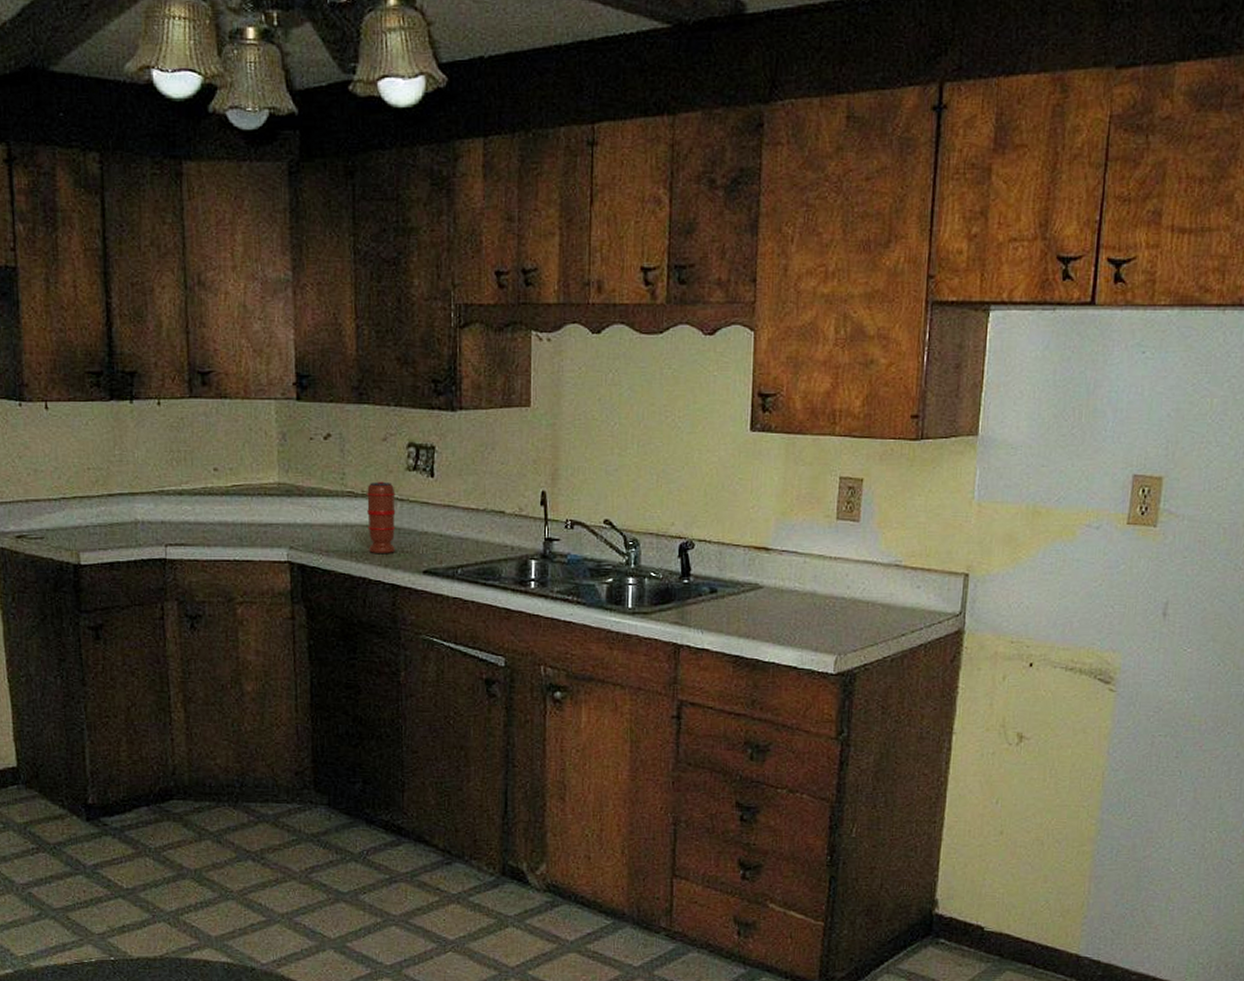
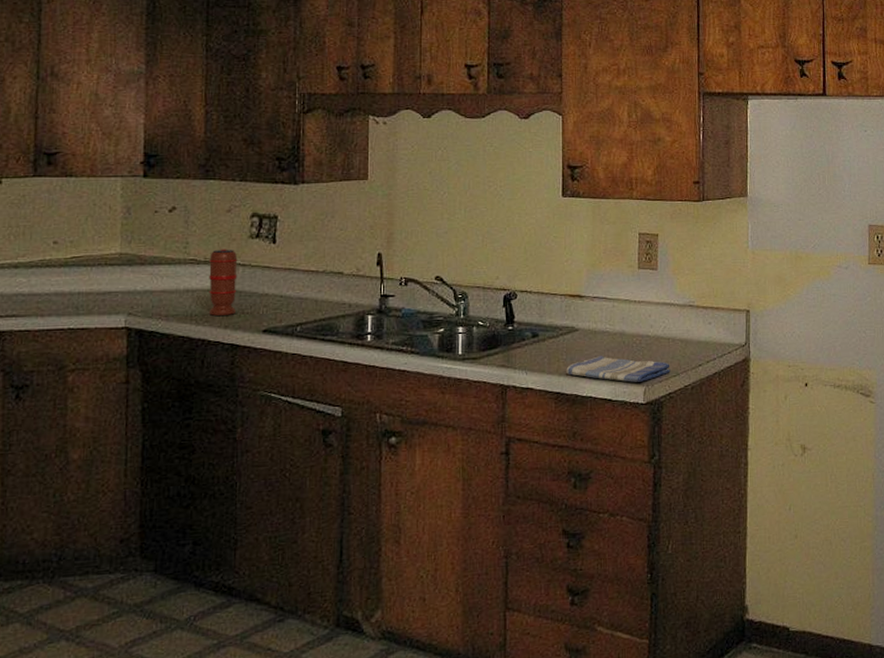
dish towel: none [747,617,868,650] -> present [566,355,671,382]

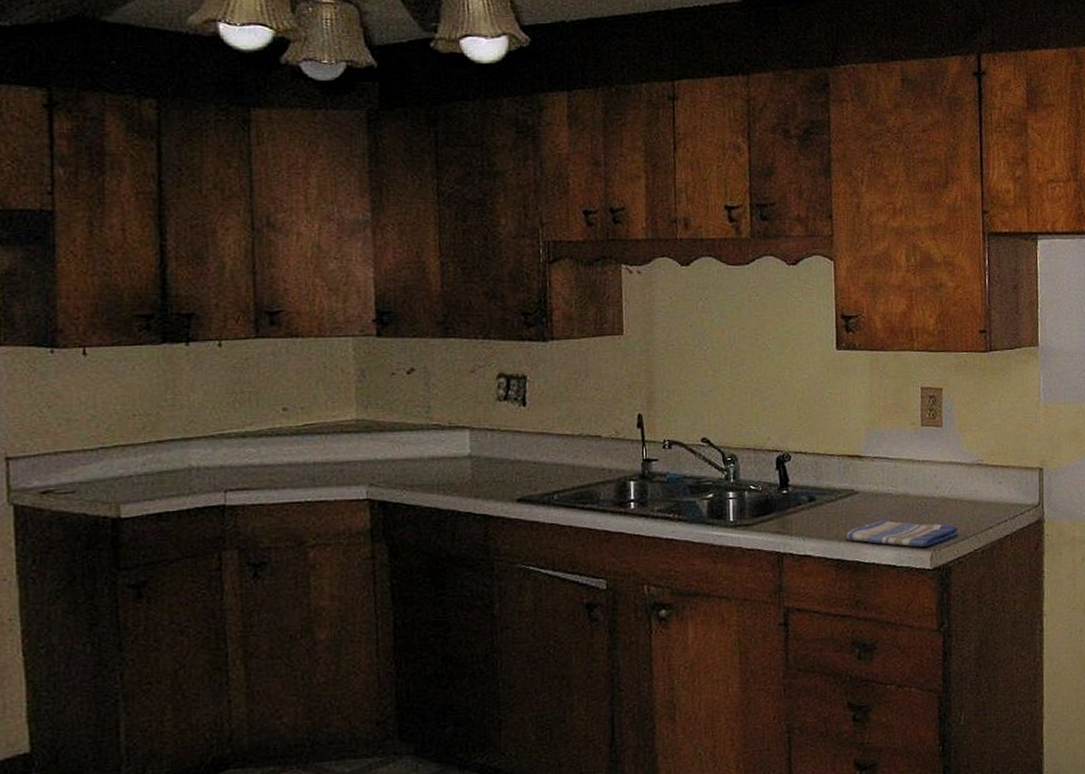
spice grinder: present [208,249,238,316] -> none [453,412,487,485]

